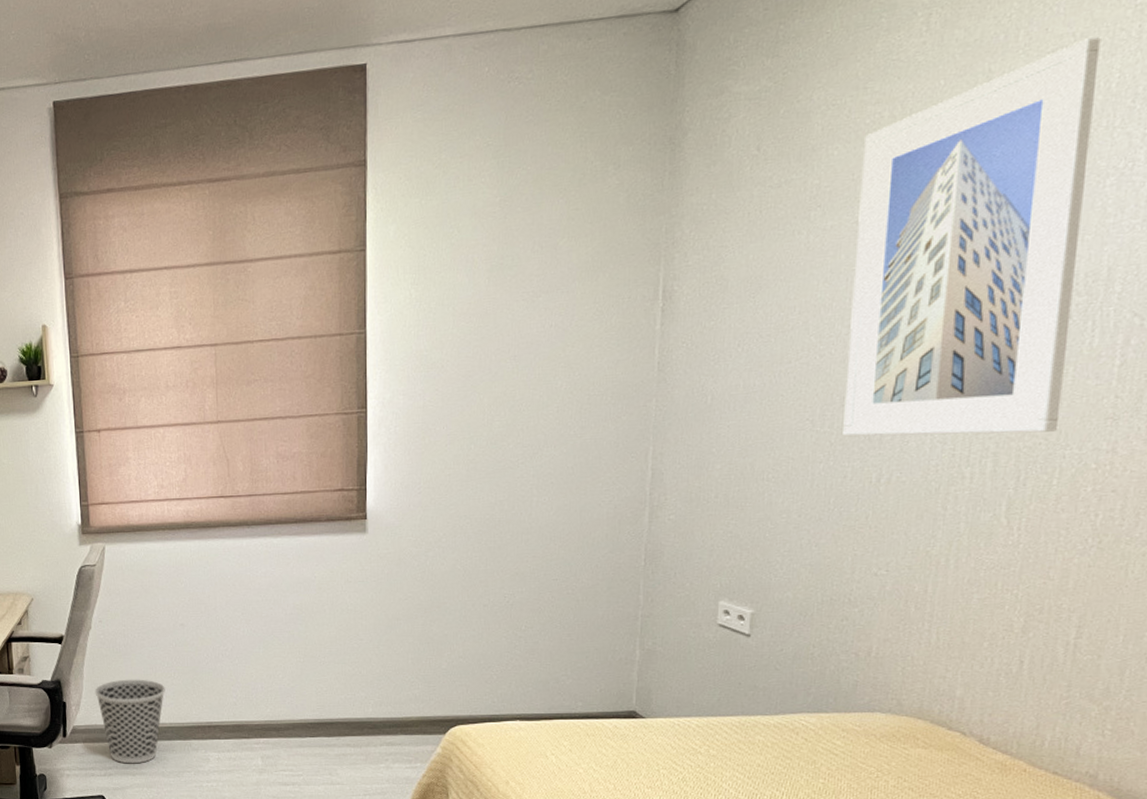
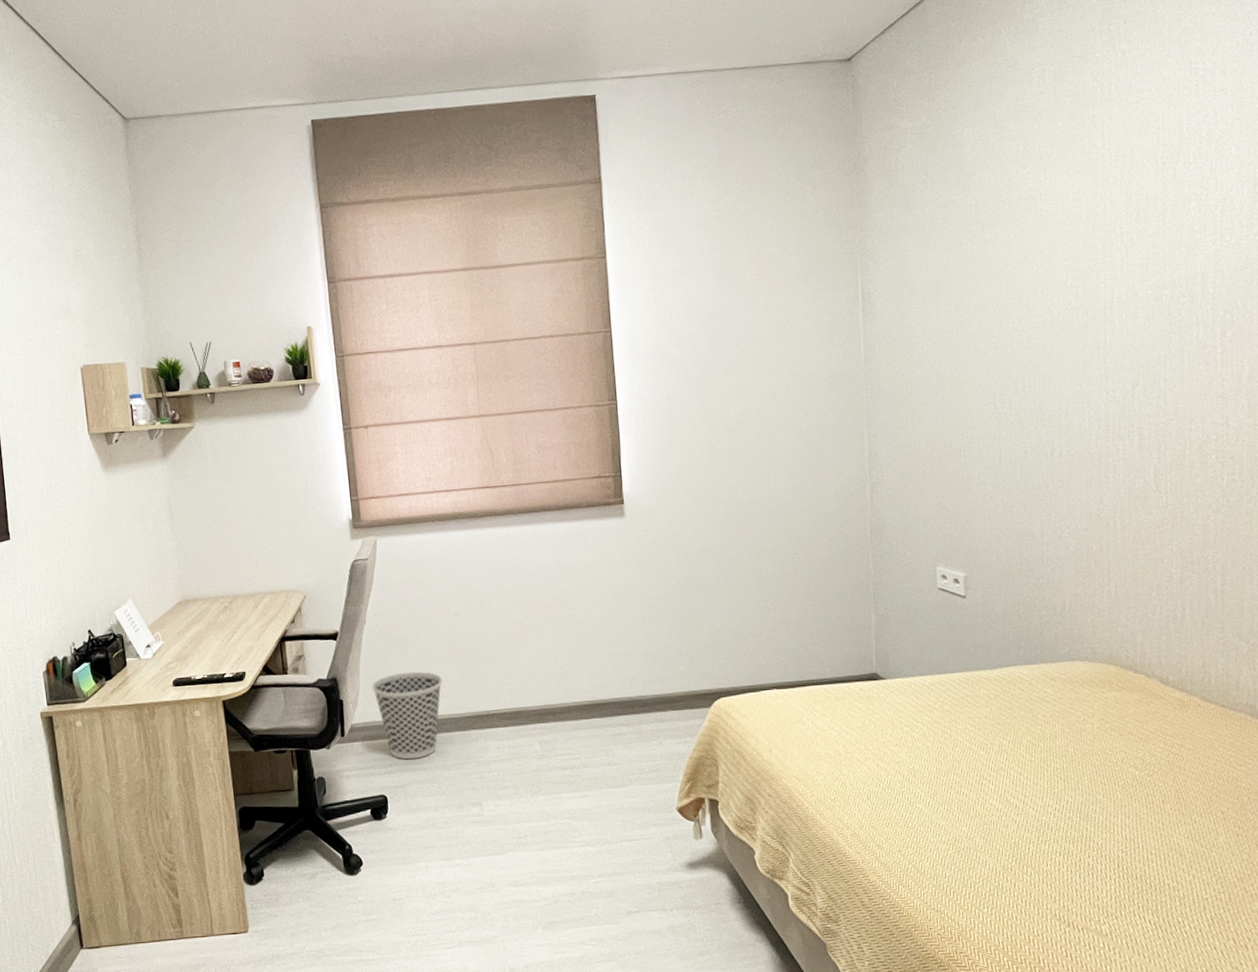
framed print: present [843,37,1101,437] -> none [1007,92,1183,417]

